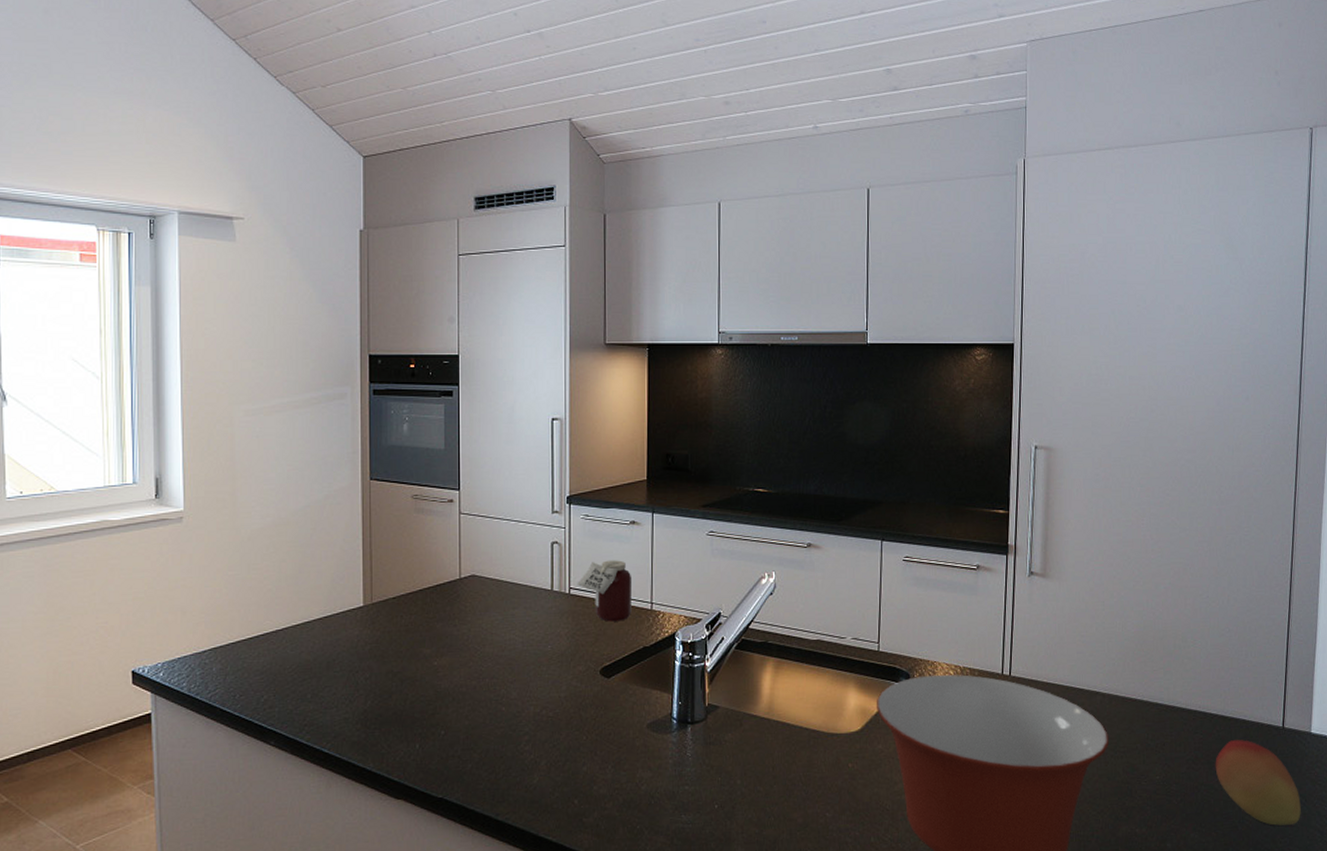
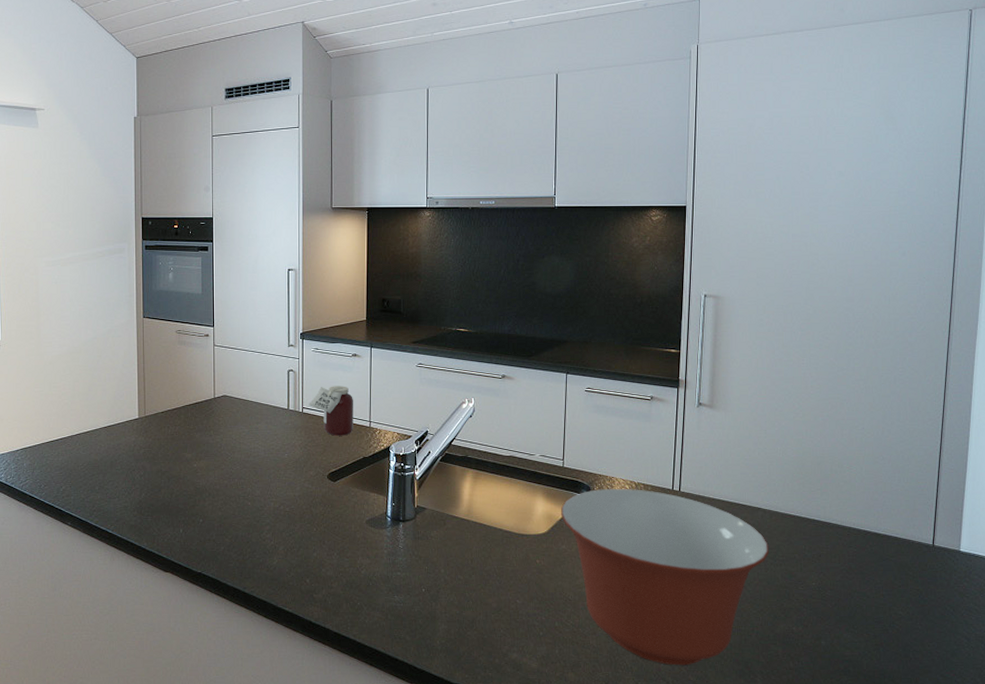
fruit: present [1215,740,1301,826] -> none [868,554,949,631]

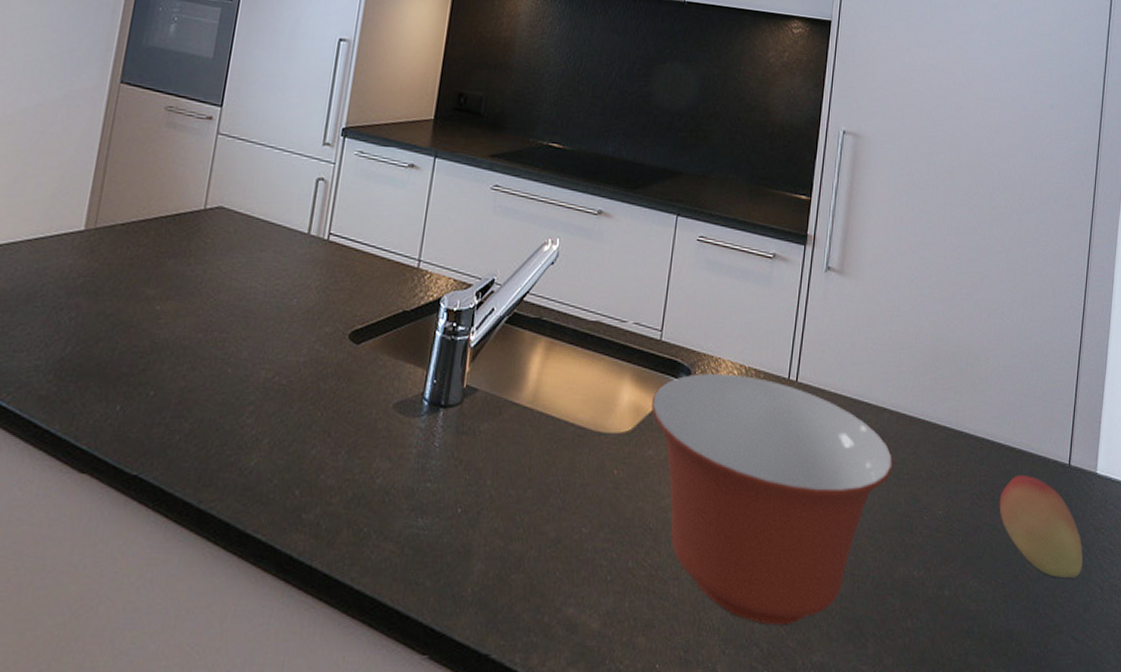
jar: present [309,386,353,436] -> none [338,206,401,278]
fruit: none [868,554,949,631] -> present [999,475,1083,577]

